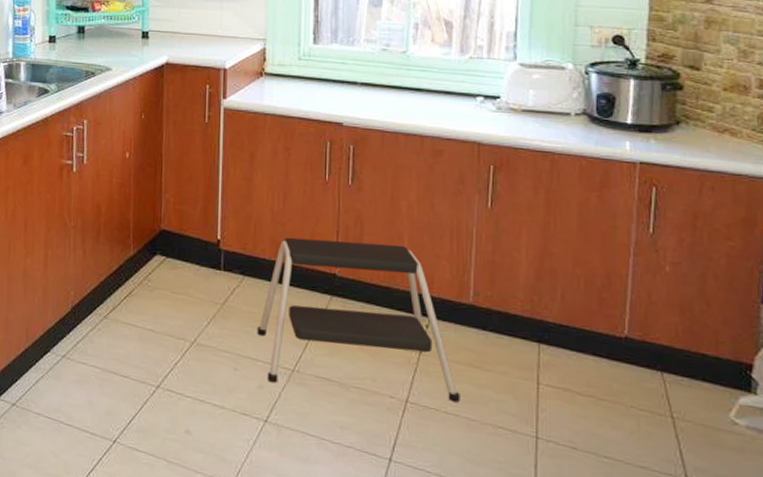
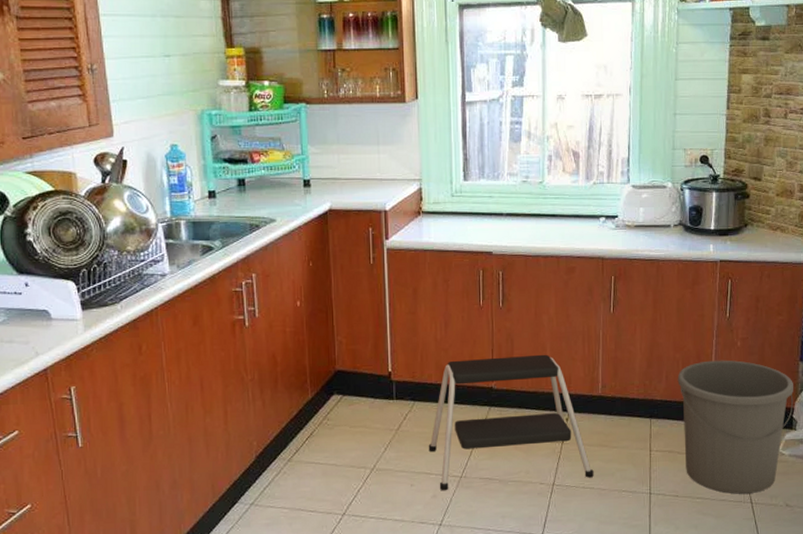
bucket: none [577,283,753,468] -> present [677,360,794,494]

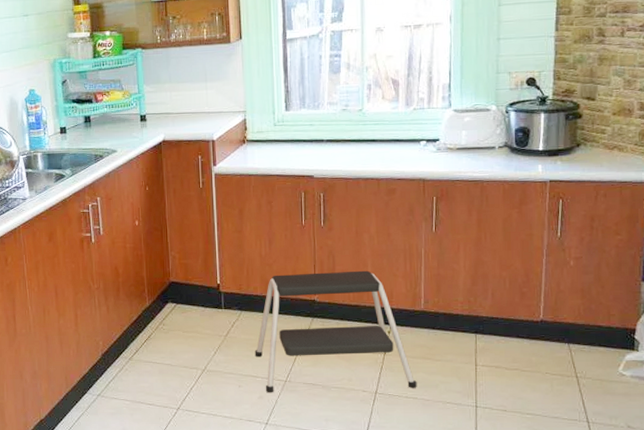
bucket: present [677,360,794,494] -> none [504,279,635,412]

